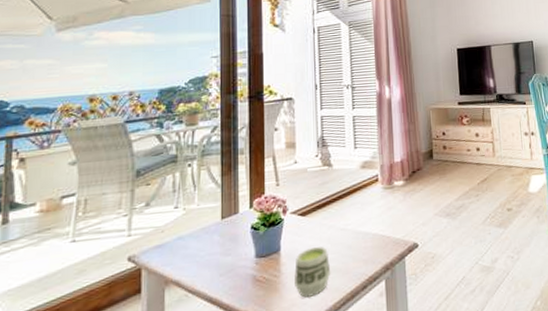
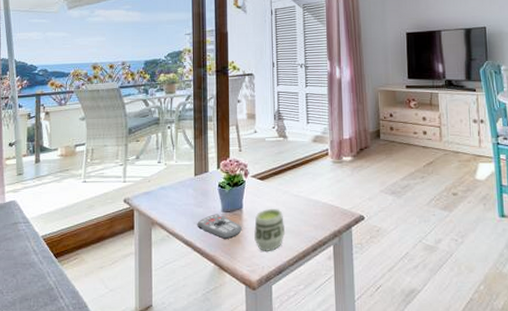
remote control: none [224,261,281,290] -> present [197,214,243,239]

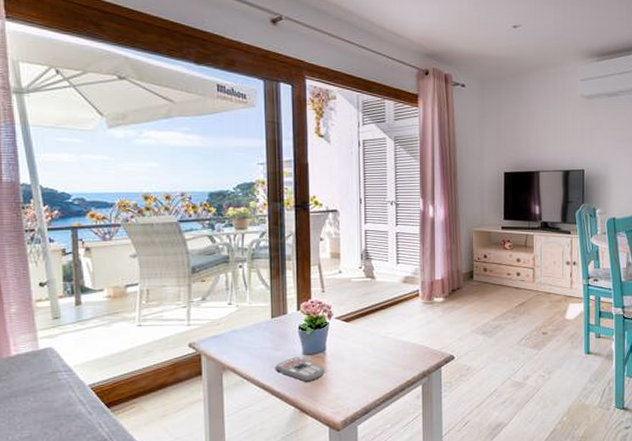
cup: present [254,208,286,251] -> none [339,350,372,393]

